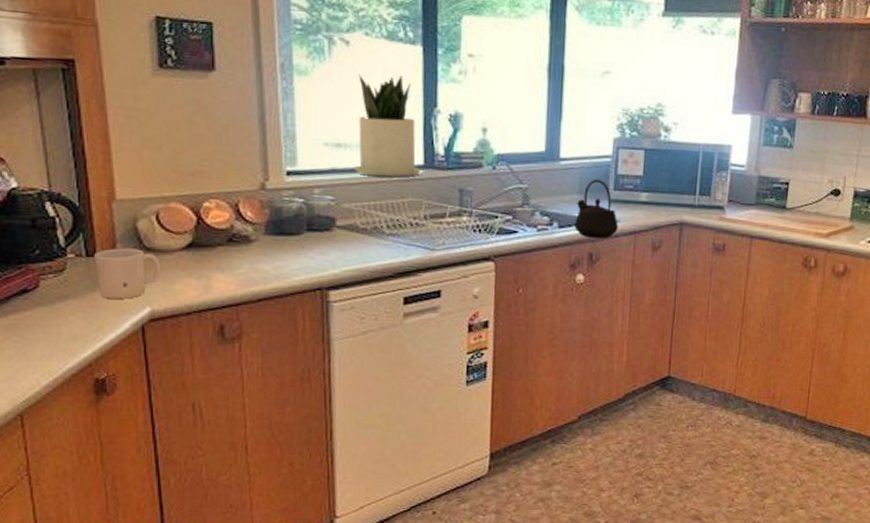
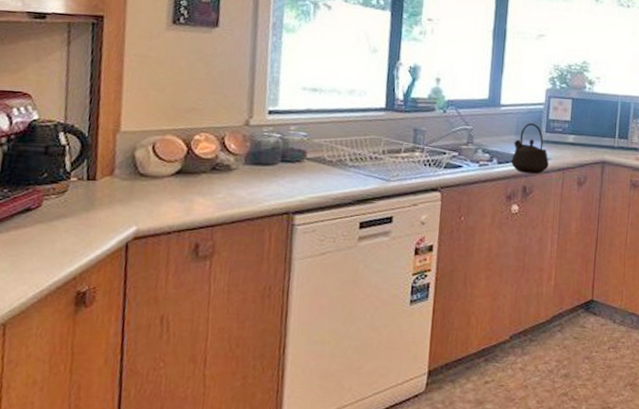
mug: present [94,248,162,300] -> none [92,173,151,219]
planter: present [353,74,421,178] -> none [325,32,383,118]

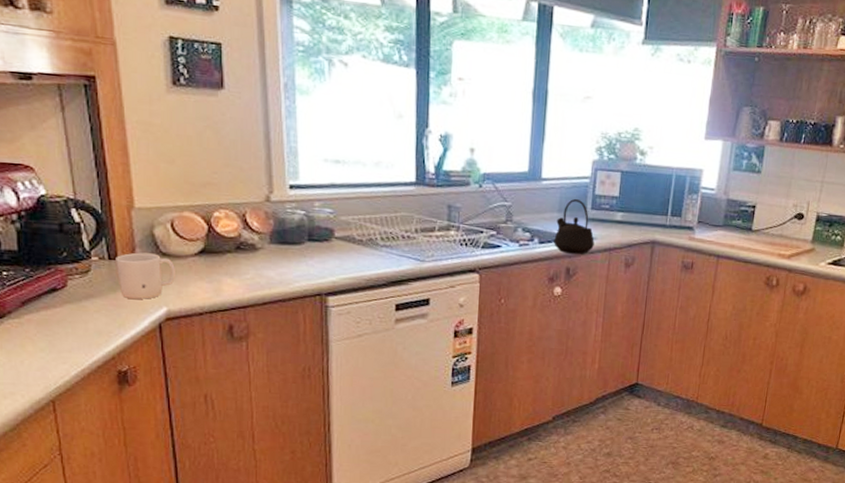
mug: none [92,173,151,219] -> present [116,252,176,300]

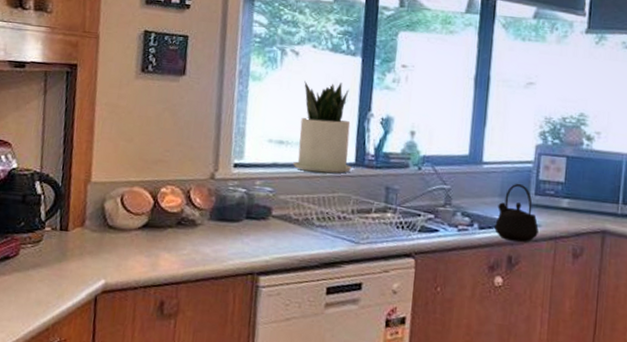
mug: present [116,252,176,300] -> none [65,224,119,271]
planter: none [351,94,413,193] -> present [292,80,352,174]

